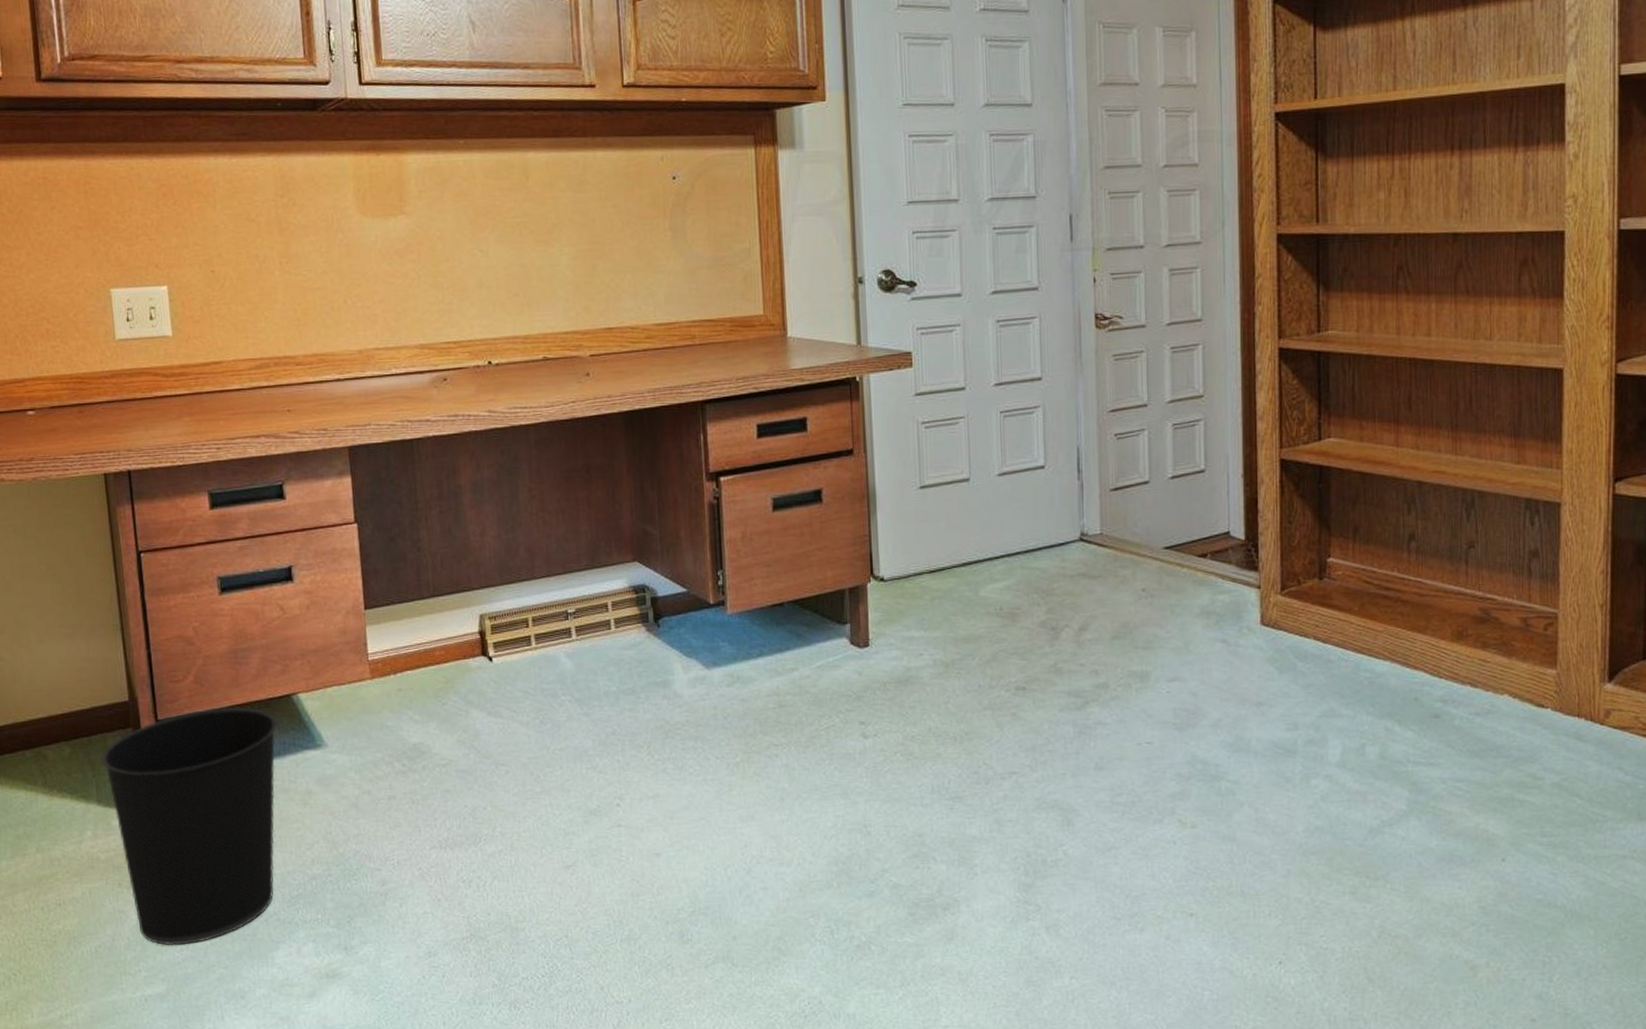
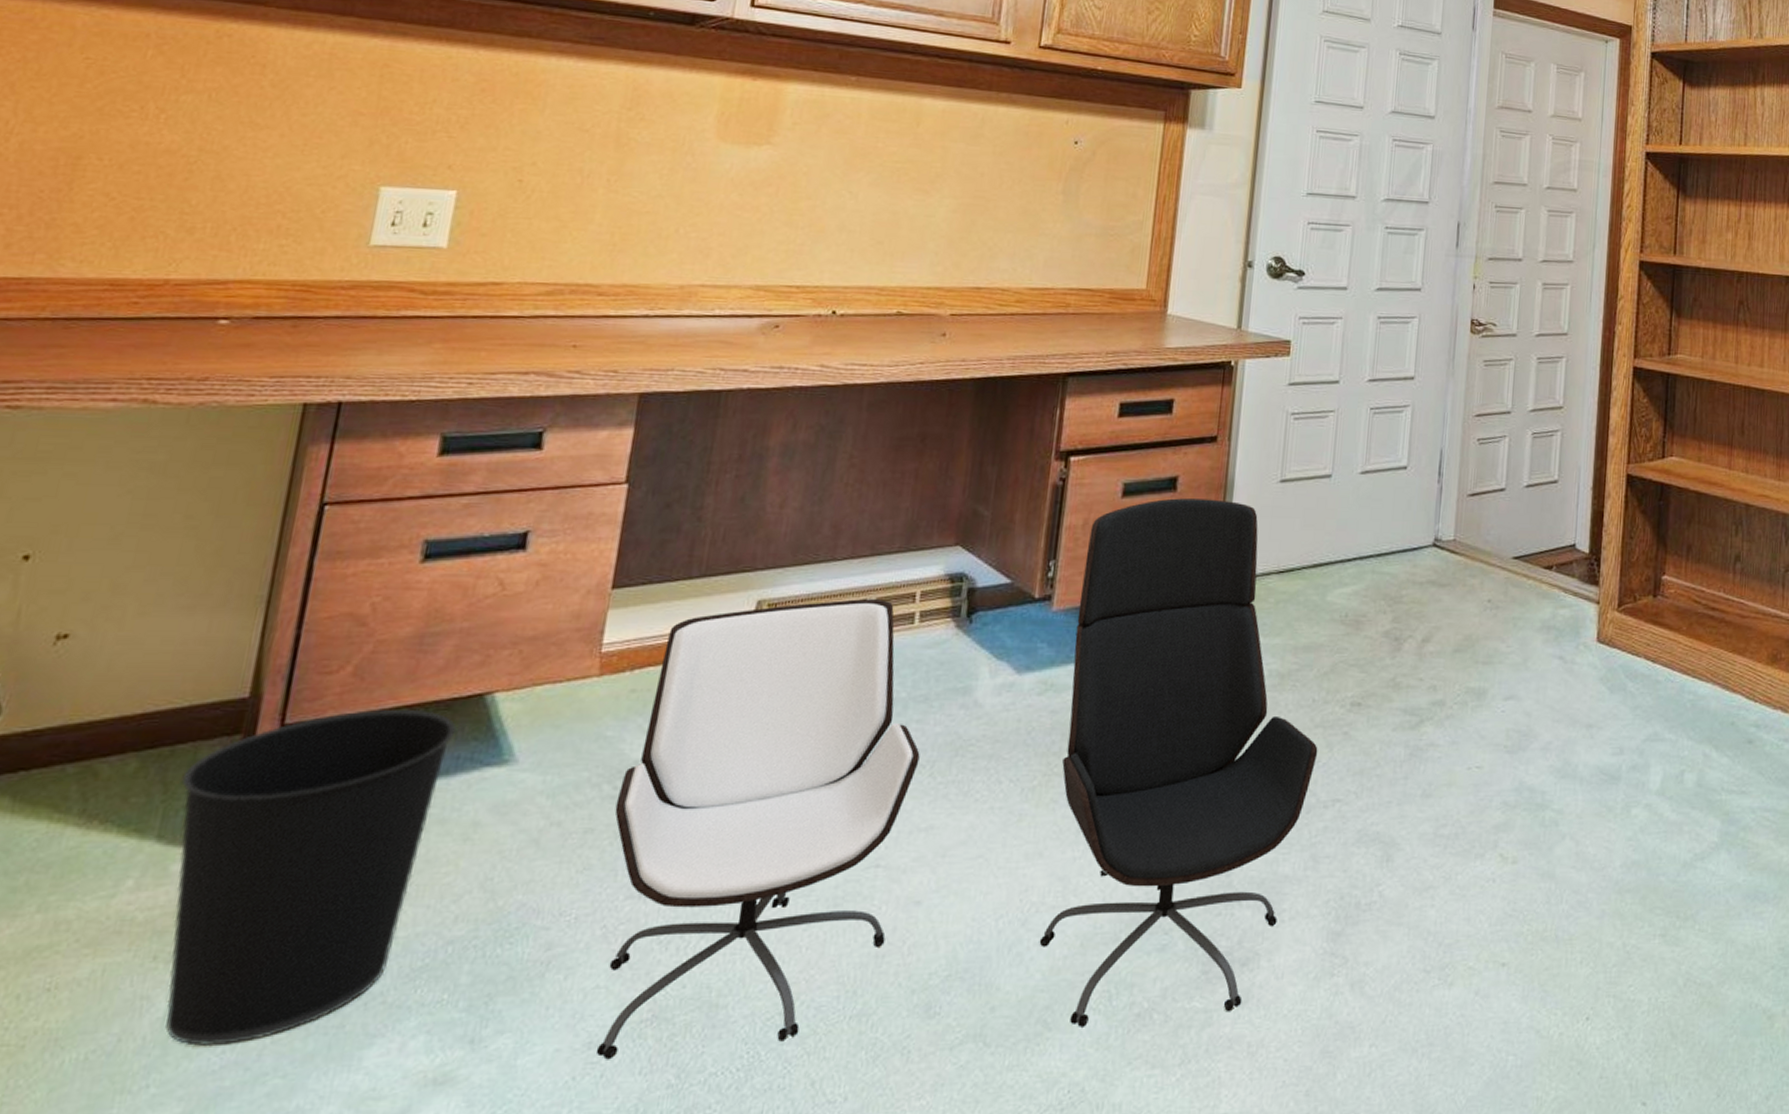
office chair: none [407,508,990,965] -> present [596,498,1318,1060]

